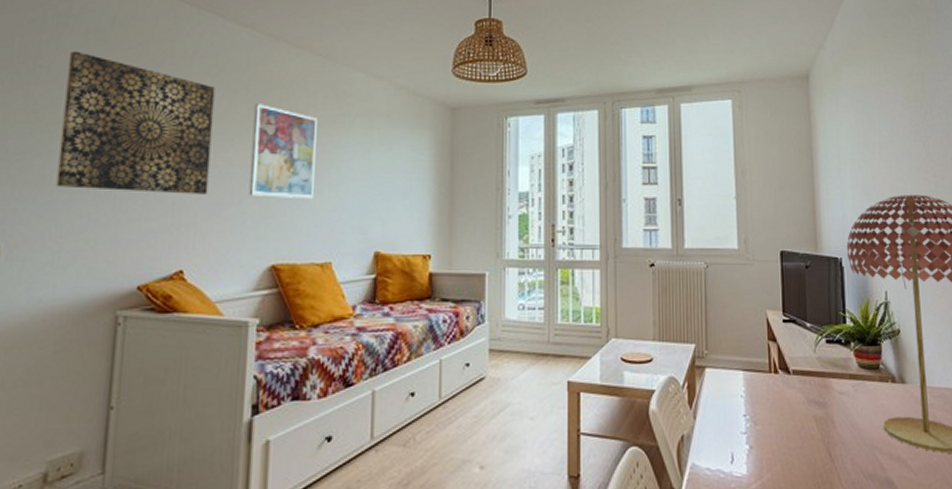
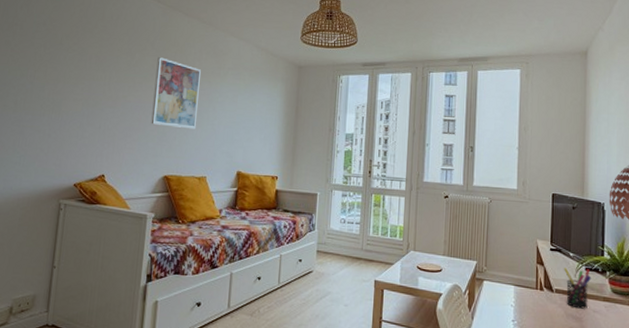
wall art: present [56,51,215,194] -> none [24,14,131,121]
pen holder: none [800,341,834,392] -> present [563,268,592,309]

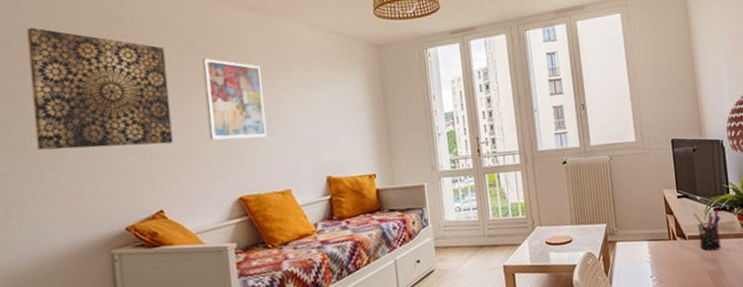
wall art: none [24,14,131,121] -> present [27,27,173,151]

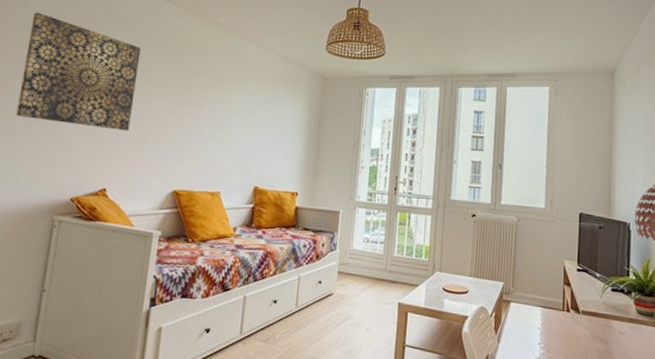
wall art: present [202,58,267,140] -> none [160,63,218,141]
pen holder: present [692,209,721,251] -> none [589,288,618,331]

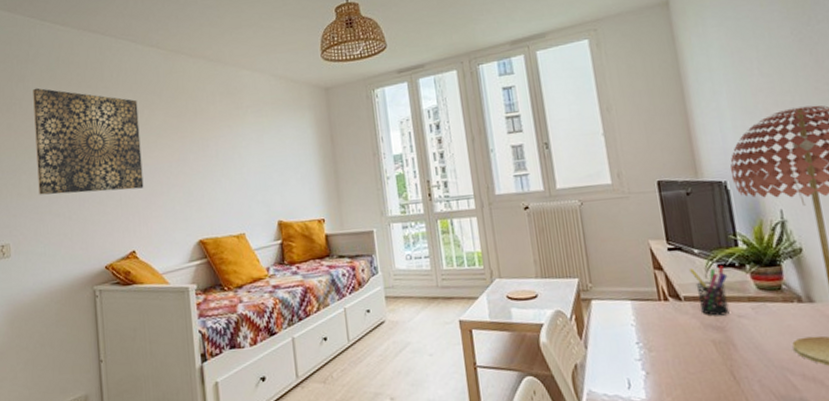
pen holder: none [589,288,618,331] -> present [688,265,730,316]

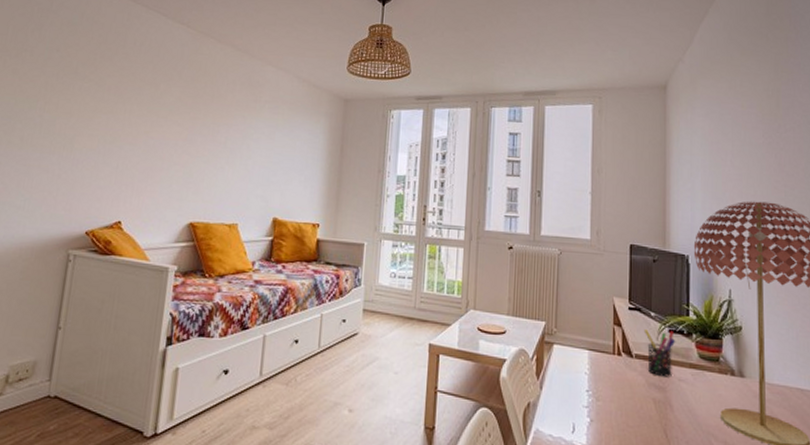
wall art: present [33,88,144,195] -> none [31,39,156,161]

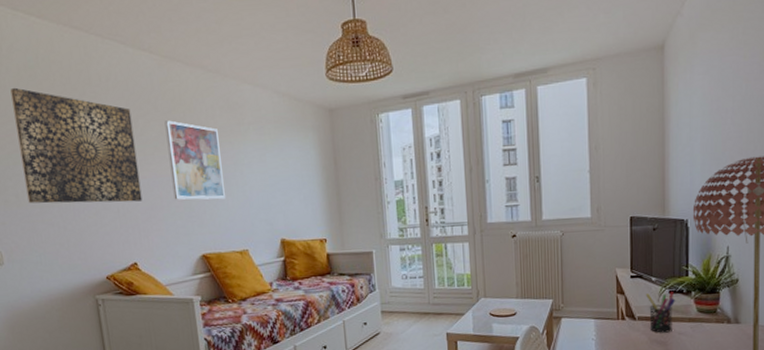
wall art: none [31,39,156,161] -> present [10,87,143,204]
wall art: none [176,88,234,170] -> present [164,120,225,200]

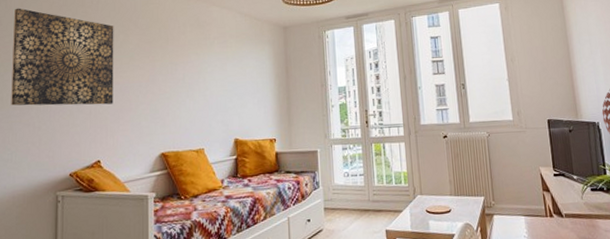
wall art: present [164,120,225,200] -> none [142,35,188,103]
pen holder: present [645,292,676,333] -> none [569,189,599,230]

